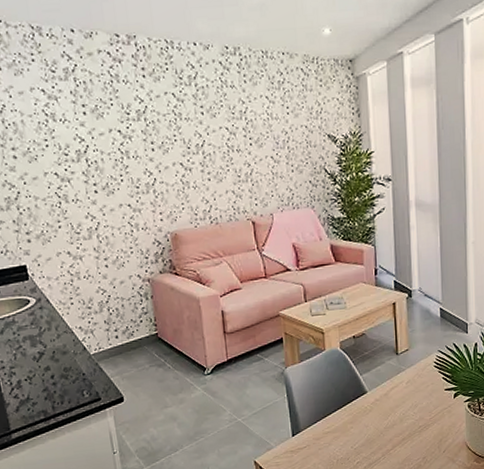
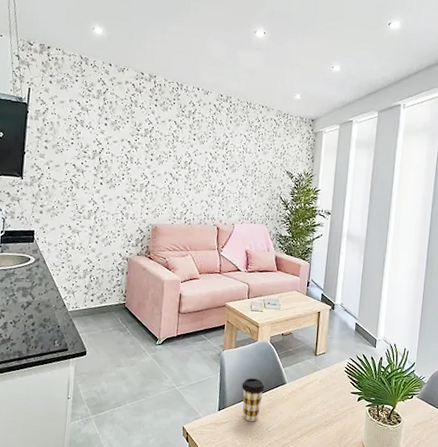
coffee cup: none [315,393,342,442] -> present [242,378,265,421]

